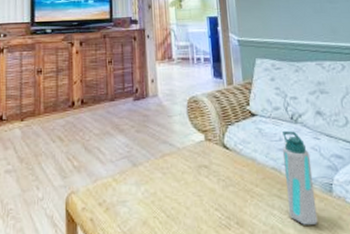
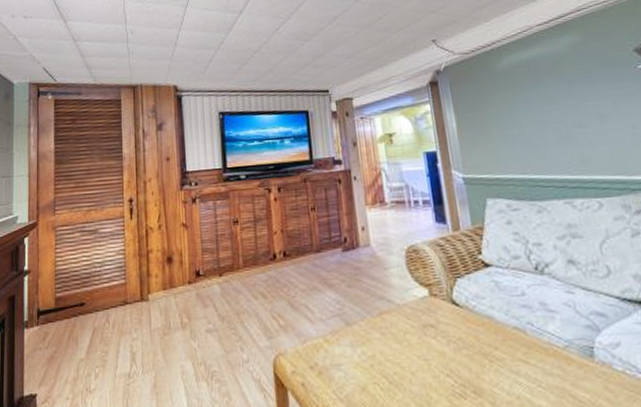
water bottle: present [282,131,318,225] -> none [525,284,577,396]

